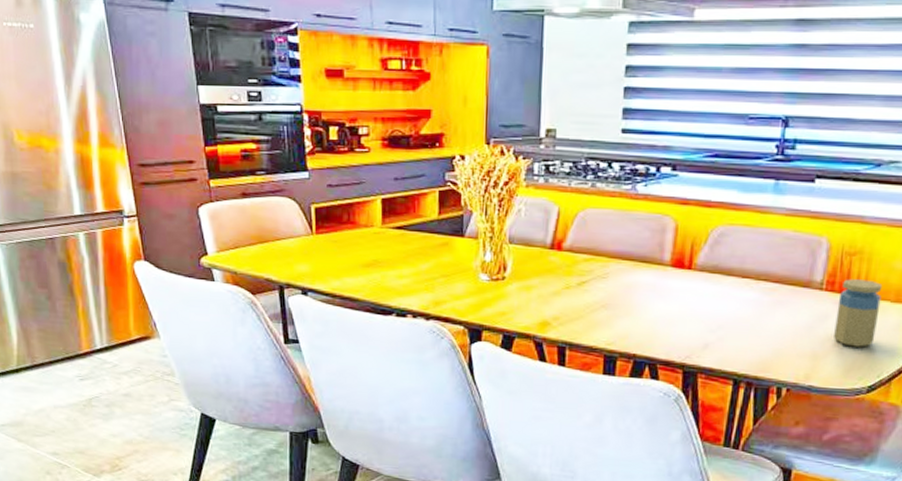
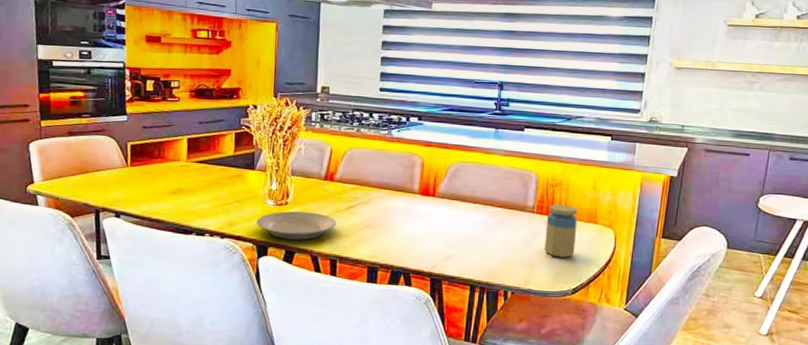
plate: none [468,287,566,323] -> present [256,211,337,240]

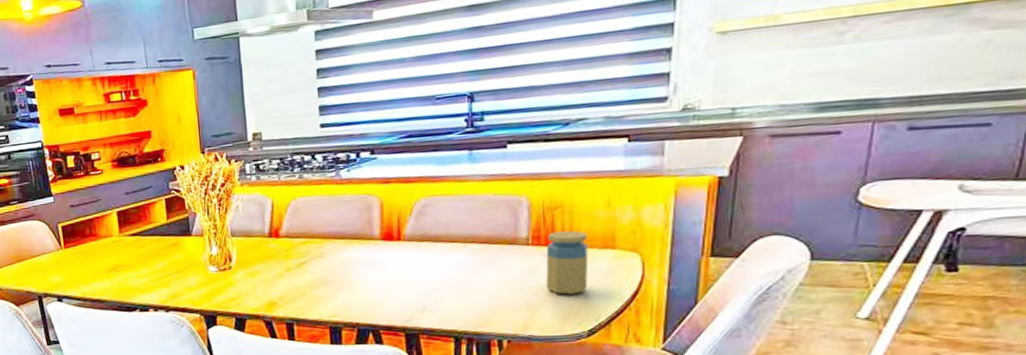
plate: present [256,211,337,240] -> none [200,274,289,306]

